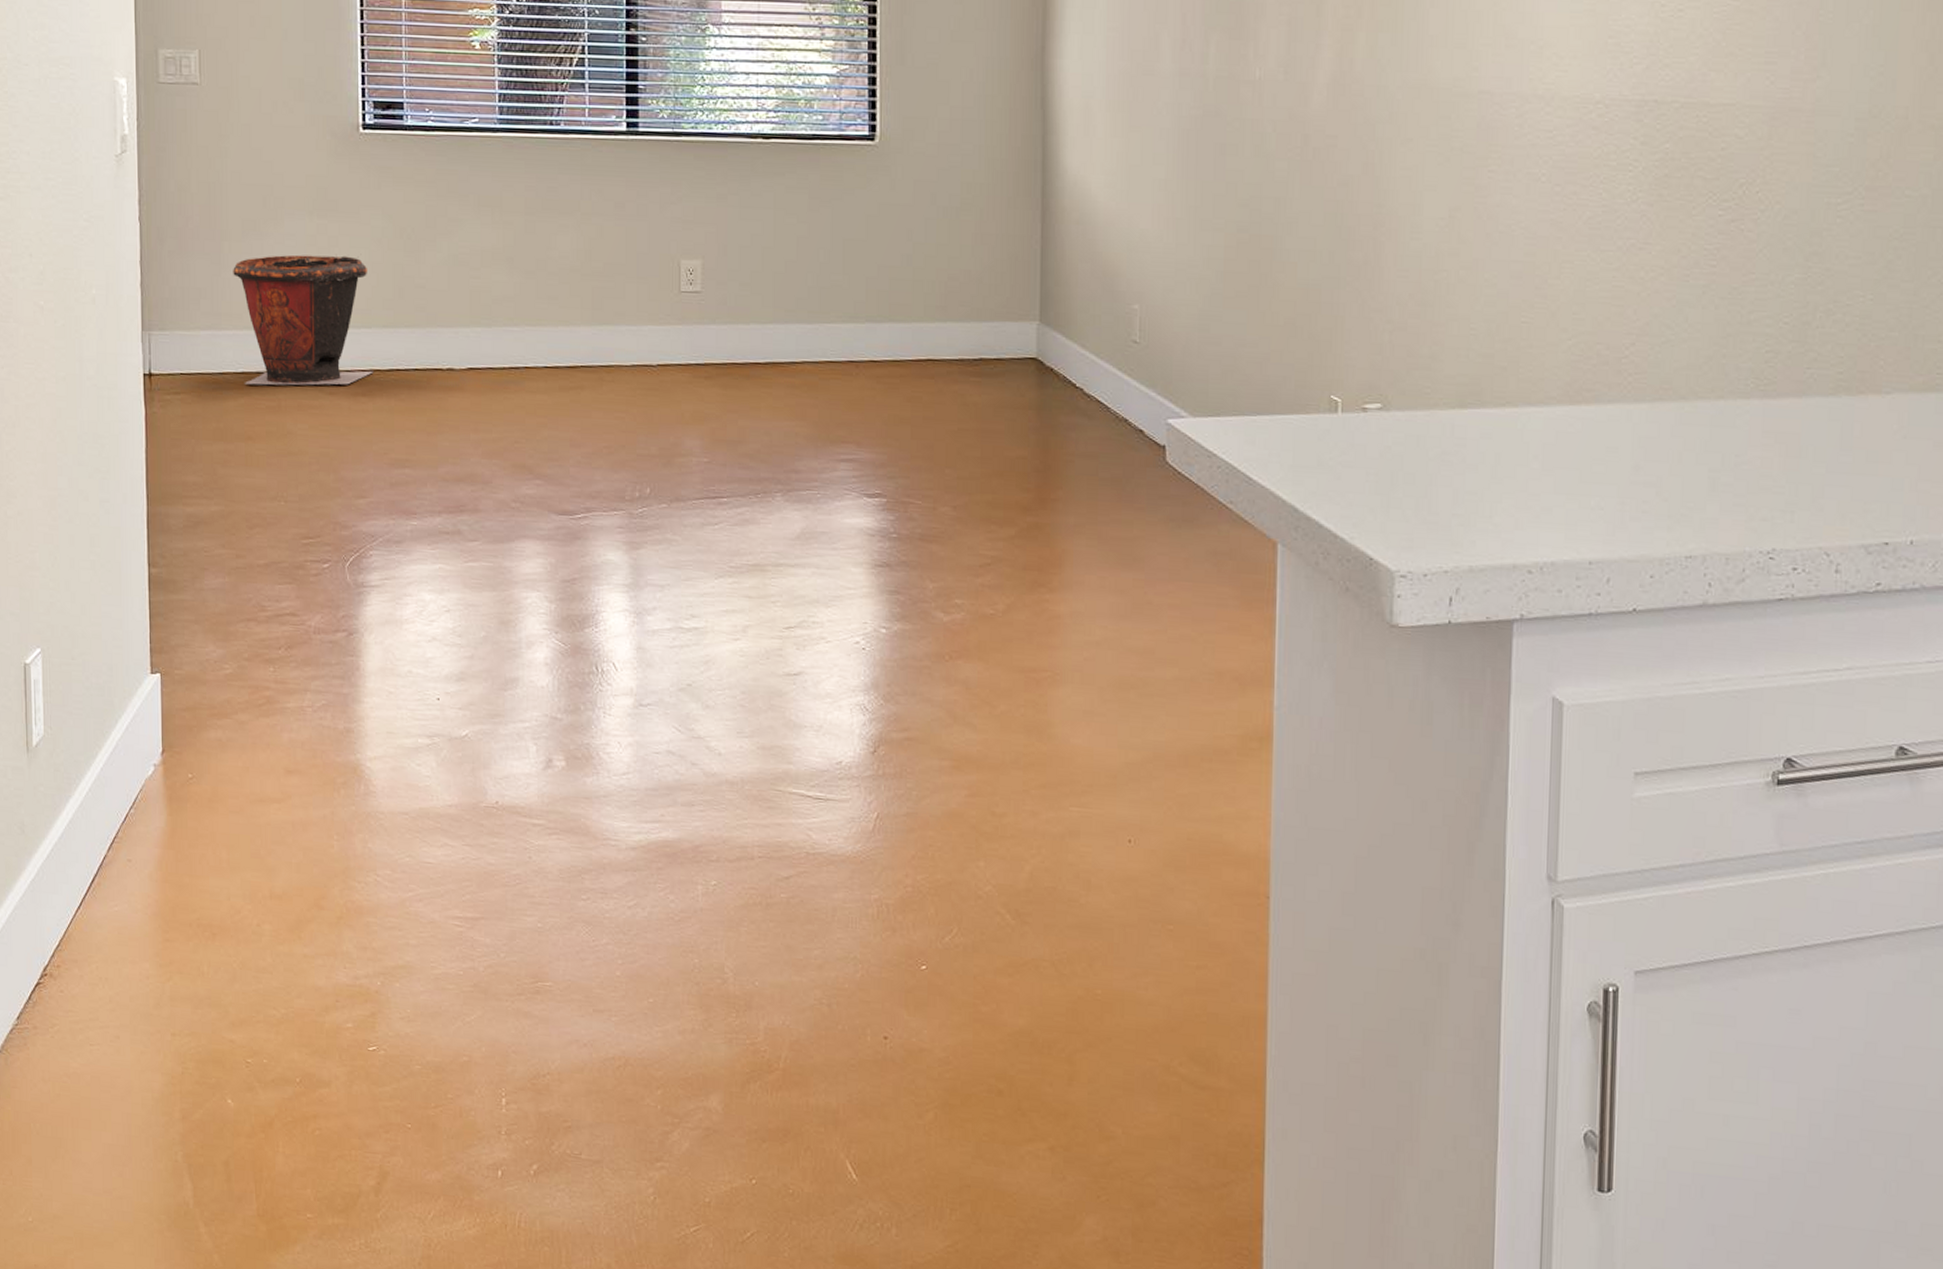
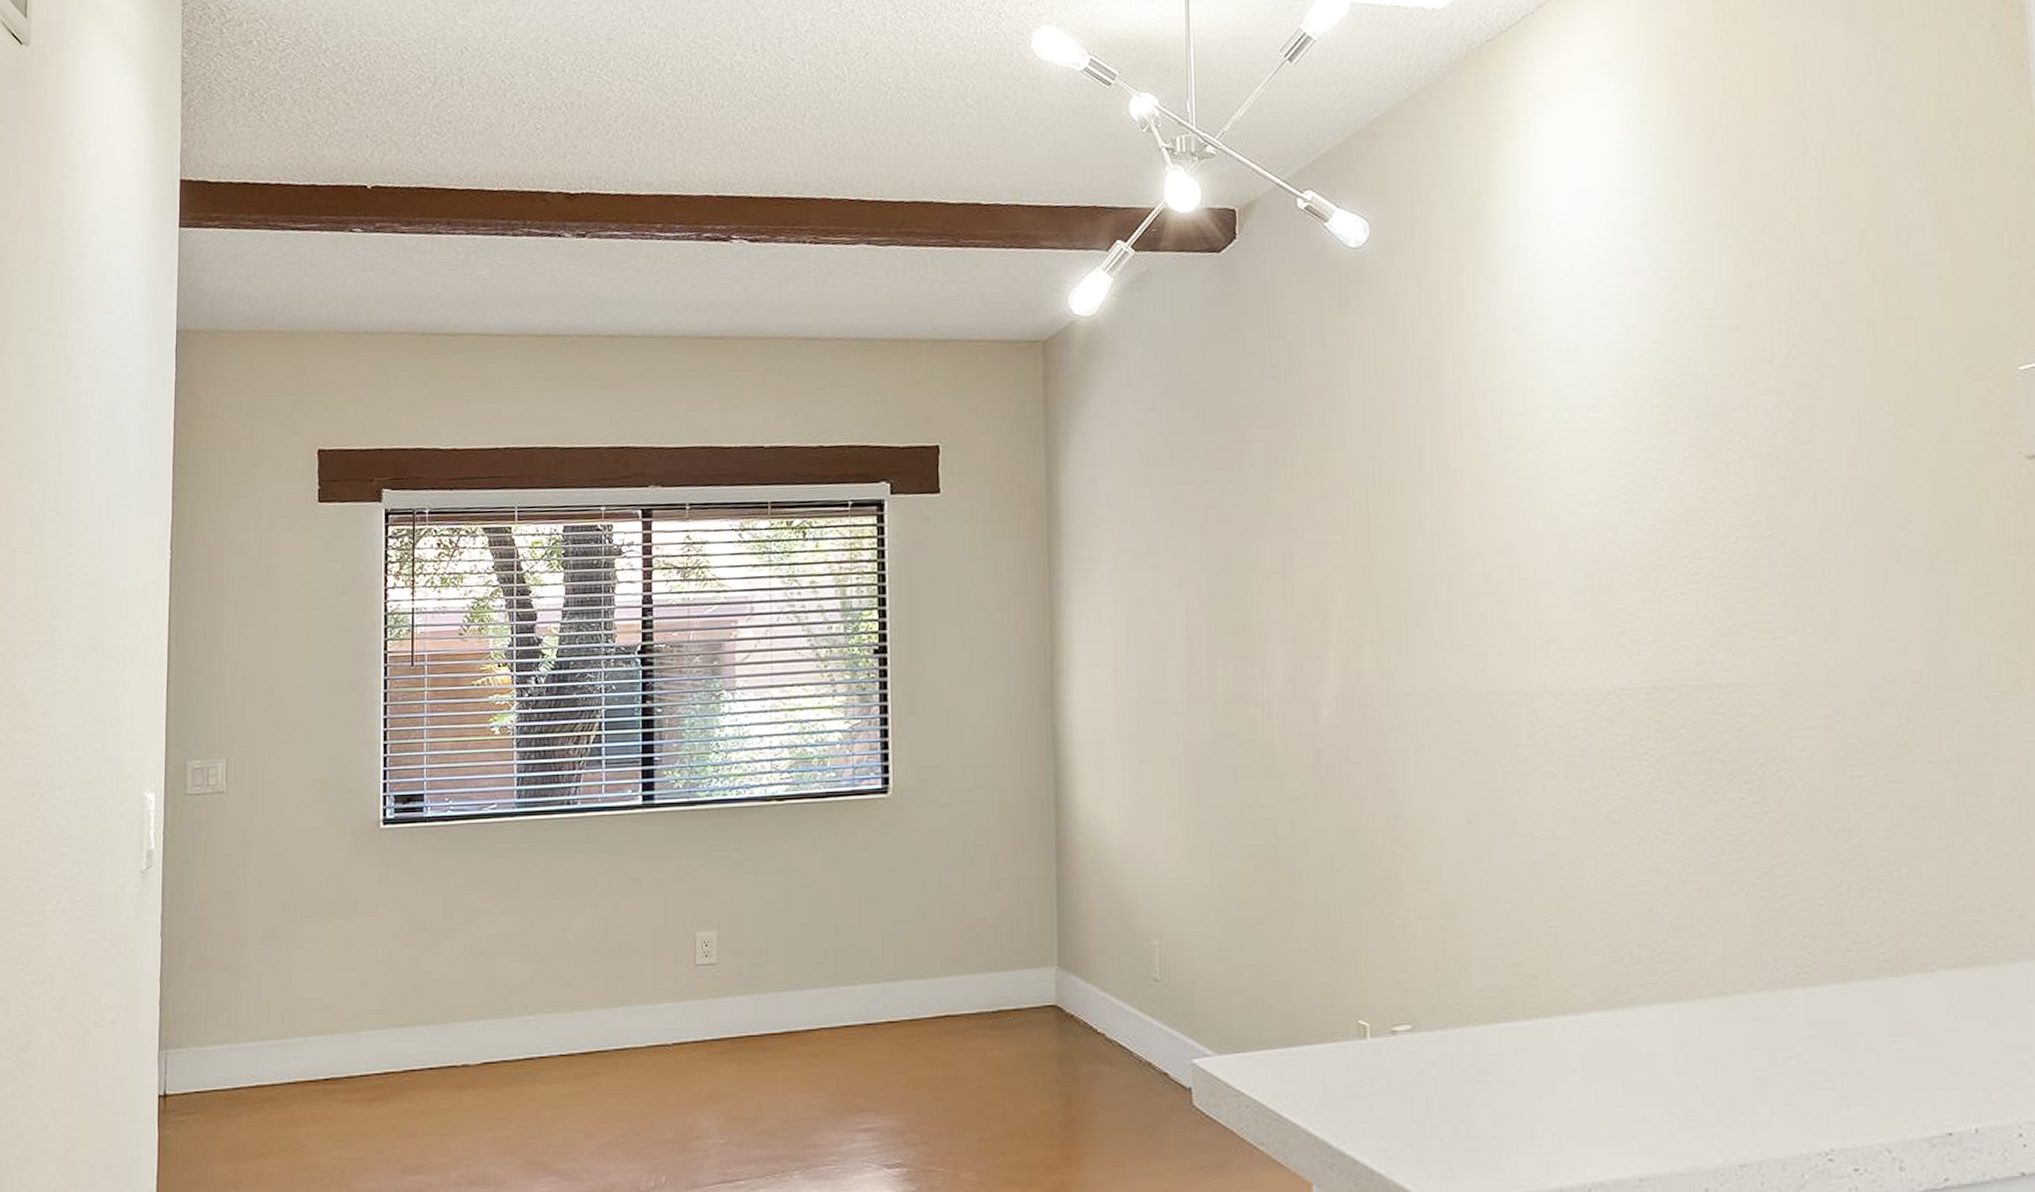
waste bin: present [233,253,374,386] -> none [251,952,388,1098]

